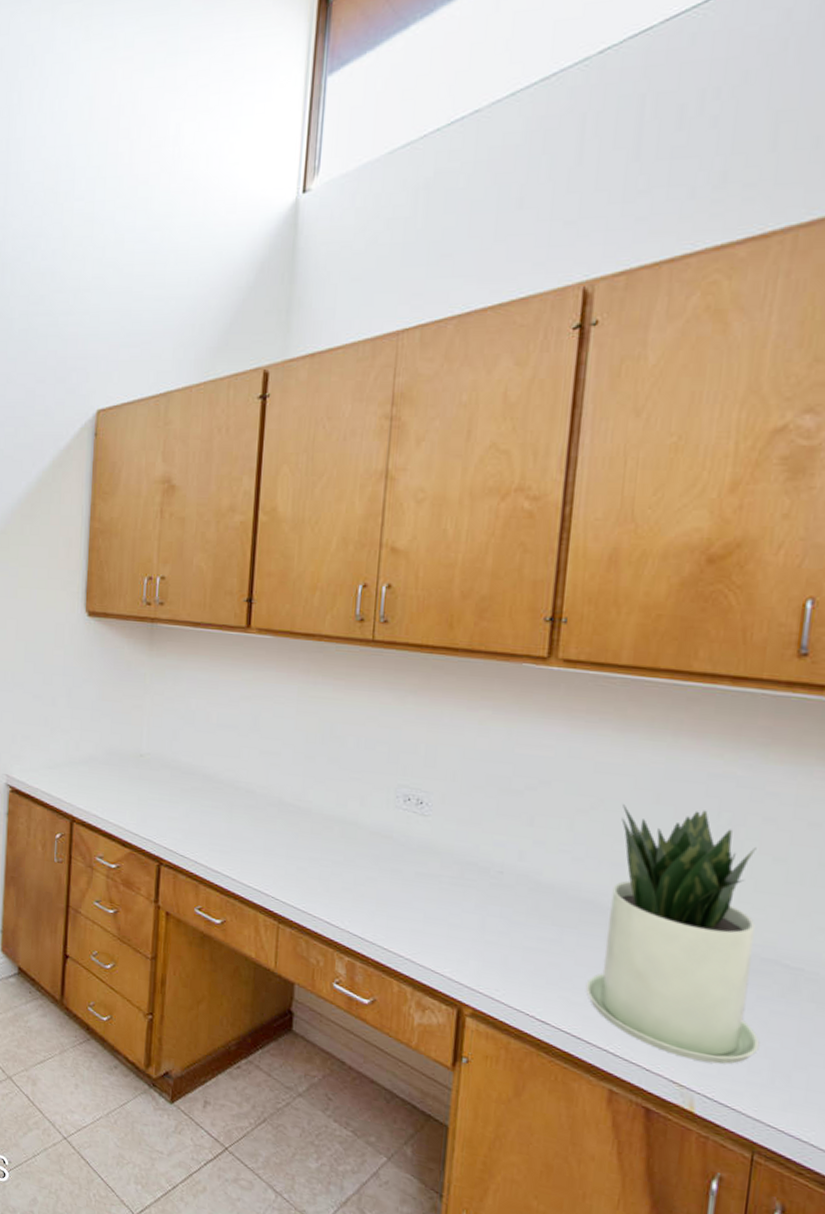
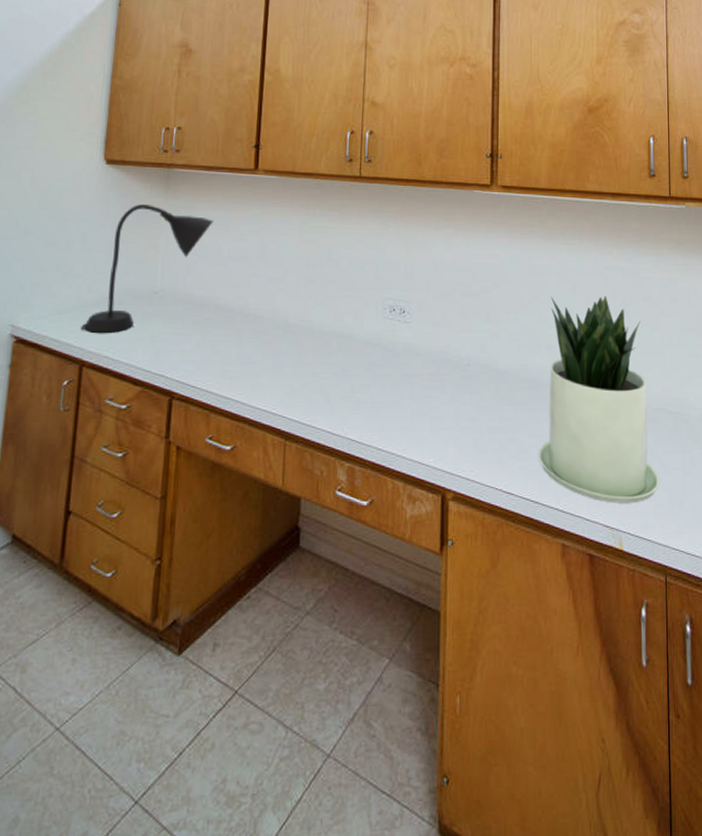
desk lamp: none [70,661,201,793] -> present [81,204,214,333]

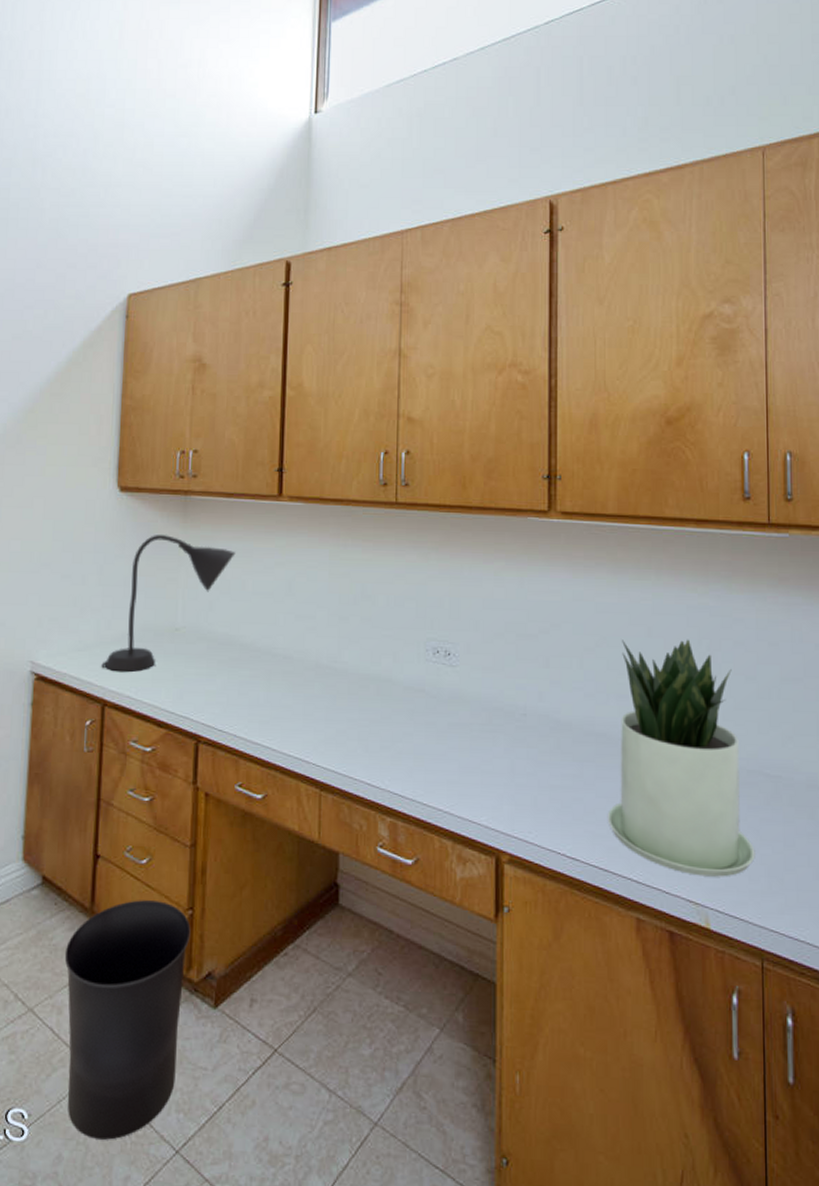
waste bin: none [27,553,158,797] -> present [64,900,191,1140]

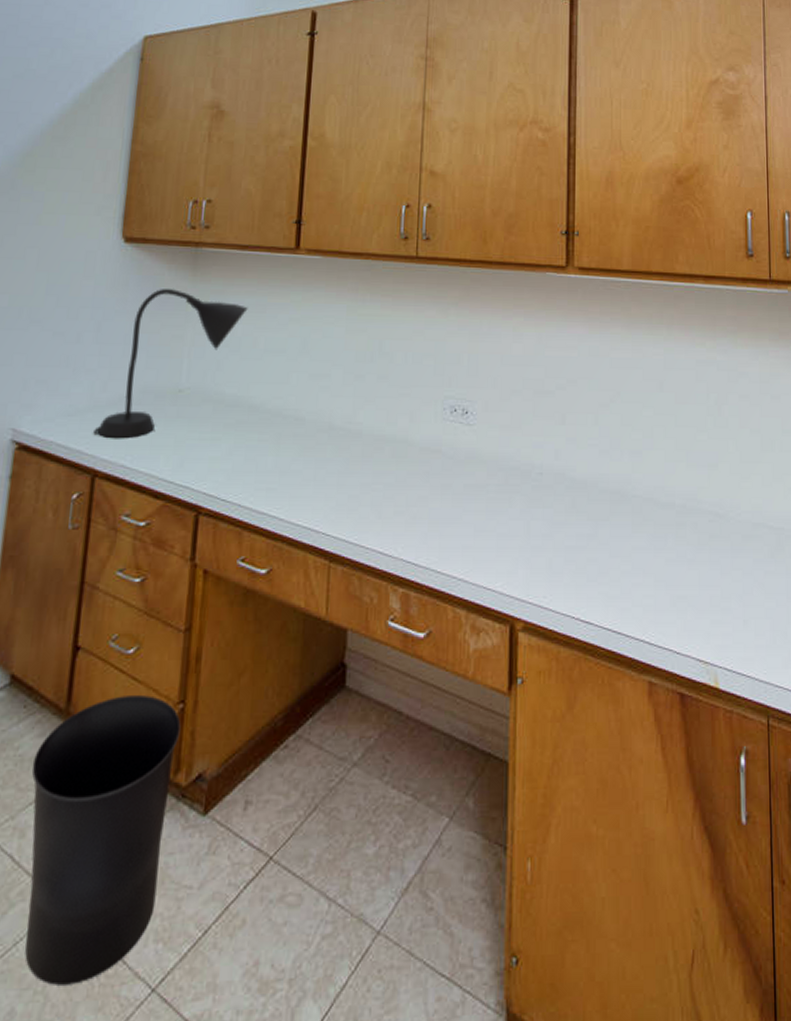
planter: present [607,639,755,877] -> none [620,393,761,634]

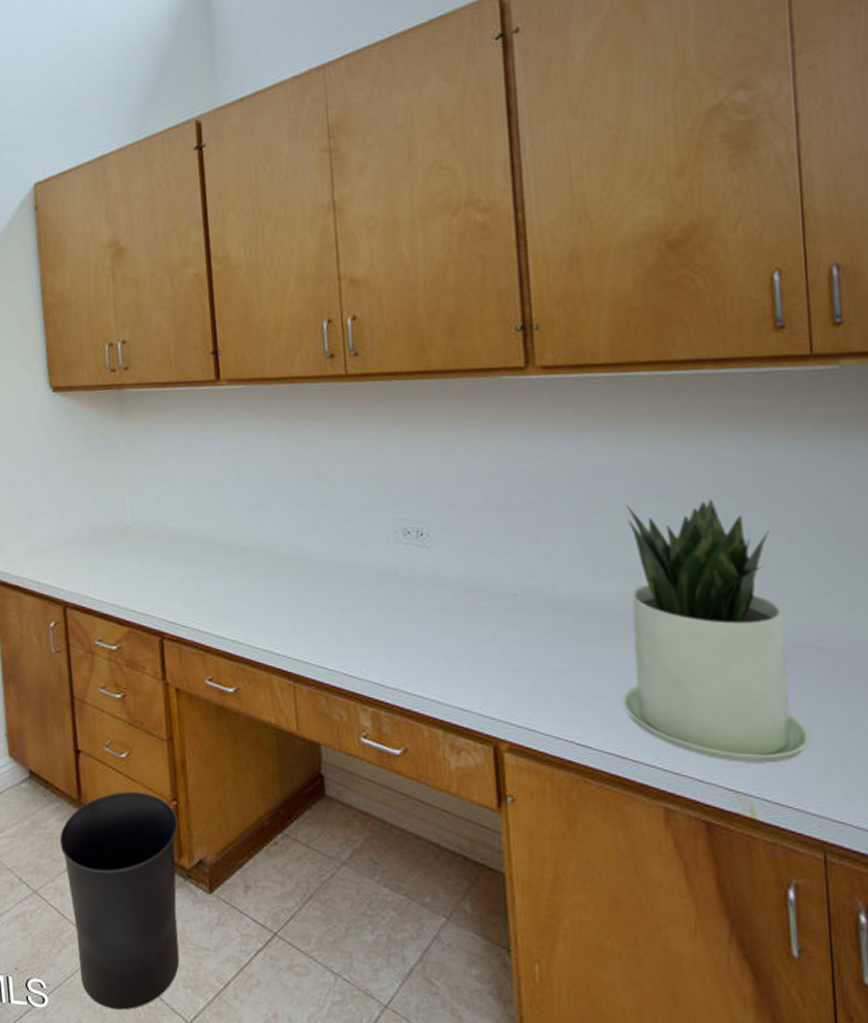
desk lamp: present [93,289,248,438] -> none [57,432,178,573]
planter: none [620,393,761,634] -> present [621,499,811,763]

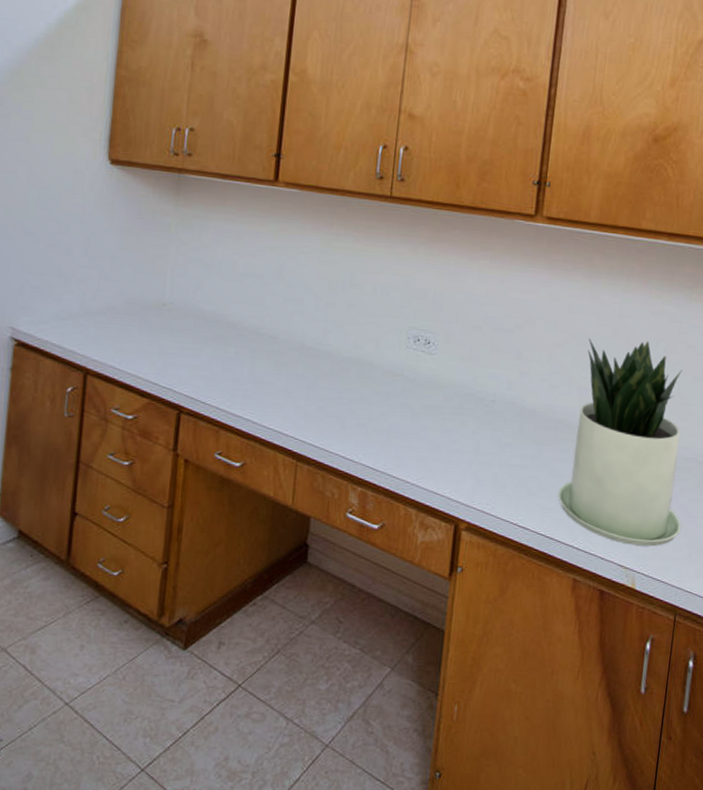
waste bin: present [59,792,180,1010] -> none [38,554,165,761]

